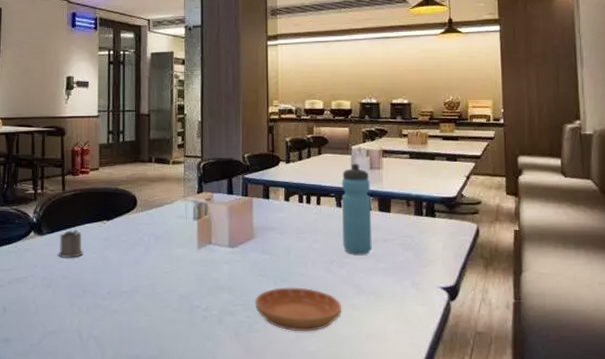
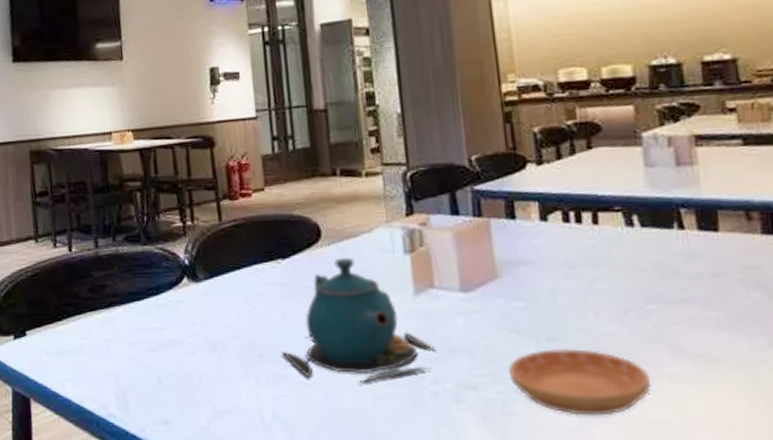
tea glass holder: present [58,230,83,259] -> none [221,273,255,313]
teapot: none [99,221,208,311] -> present [280,257,436,383]
water bottle: present [341,163,372,255] -> none [629,158,693,298]

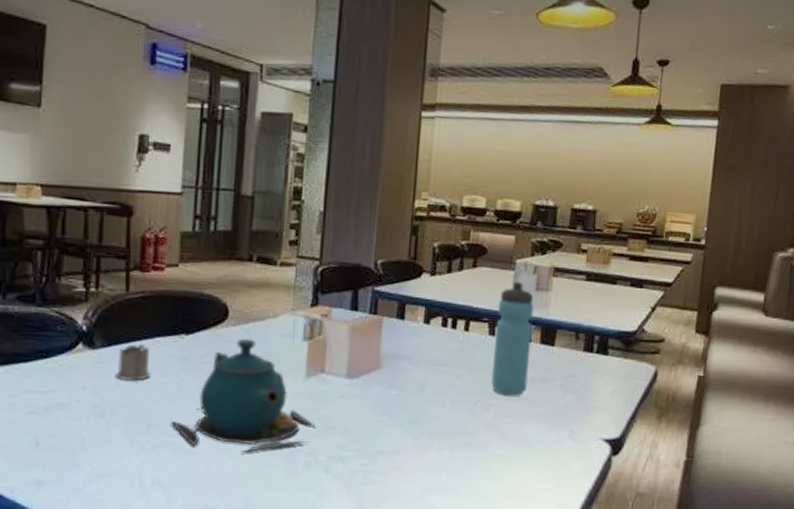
tea glass holder: none [221,273,255,313] -> present [115,344,151,382]
saucer: present [508,349,652,416] -> none [373,431,482,486]
water bottle: none [629,158,693,298] -> present [491,281,534,396]

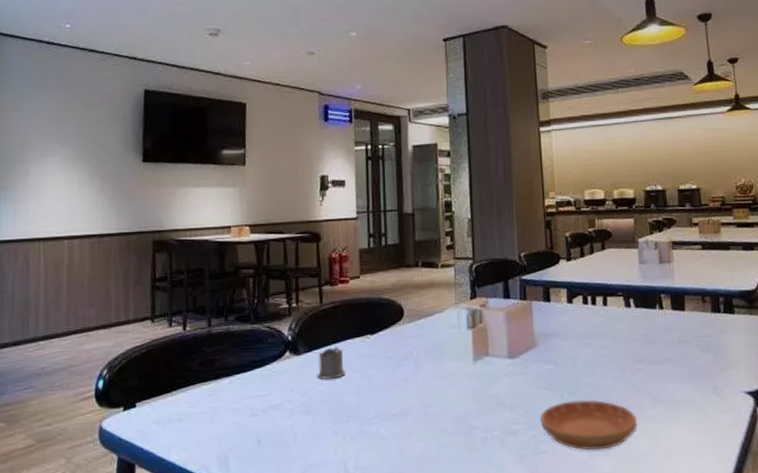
teapot: present [170,338,316,453] -> none [365,332,487,435]
saucer: none [373,431,482,486] -> present [540,400,638,451]
water bottle: present [491,281,534,396] -> none [629,257,667,360]

